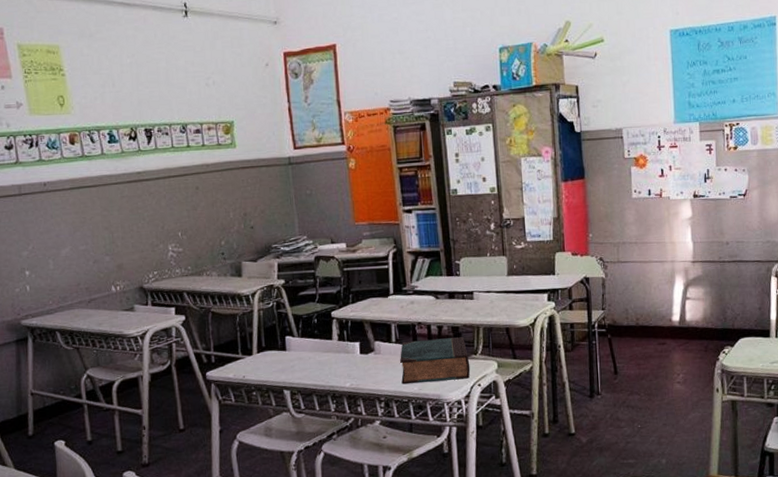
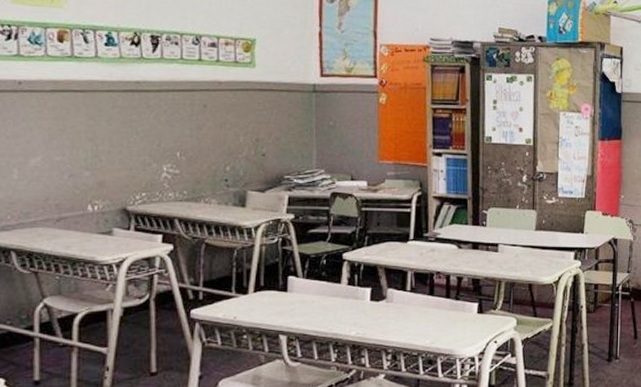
book: present [400,337,471,385] -> none [413,290,488,337]

